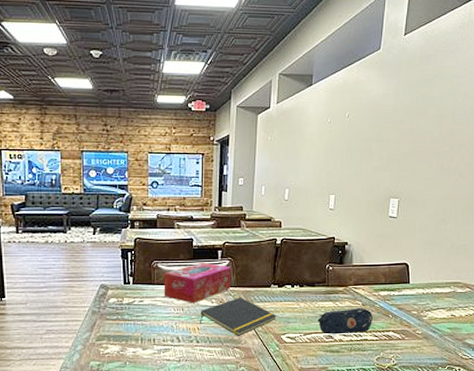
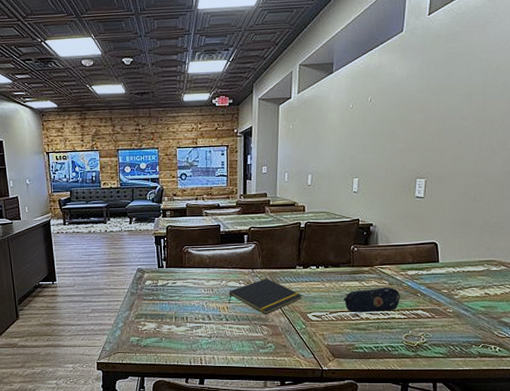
tissue box: present [163,262,232,303] -> none [194,246,258,285]

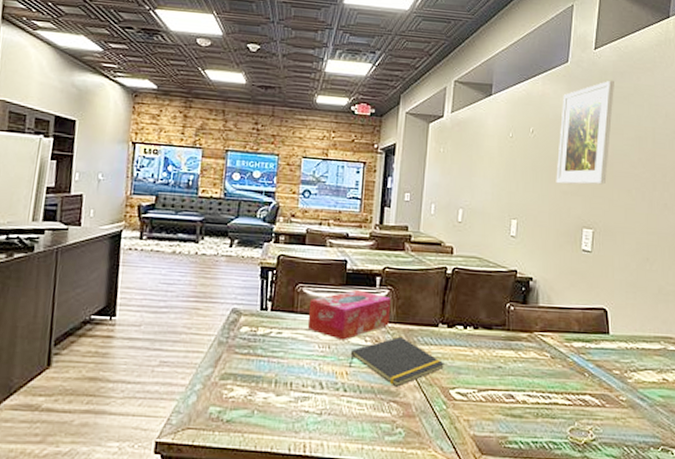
tissue box: none [194,246,258,285] -> present [307,289,392,340]
pencil case: present [343,286,400,313] -> none [495,360,564,394]
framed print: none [392,42,447,144] -> present [556,80,614,185]

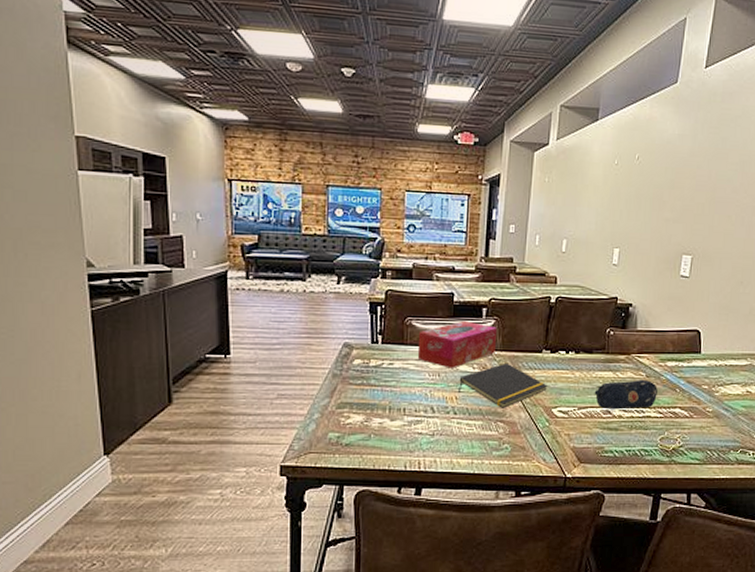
pencil case: none [495,360,564,394] -> present [594,379,658,410]
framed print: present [556,80,614,185] -> none [659,101,723,212]

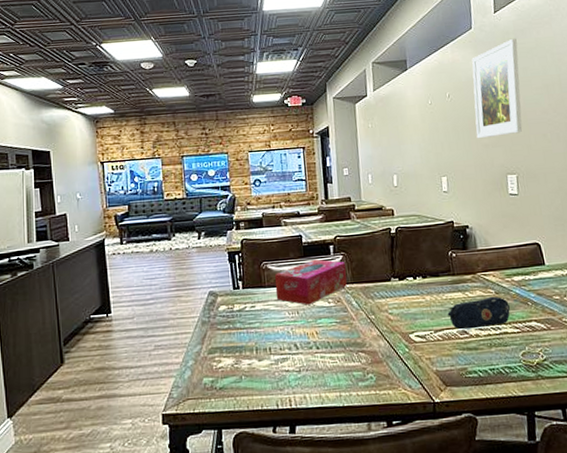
notepad: present [457,362,548,408] -> none [317,294,402,339]
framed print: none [659,101,723,212] -> present [472,38,522,139]

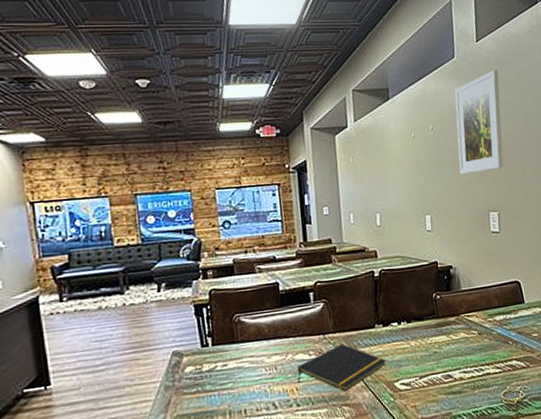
tissue box: present [274,259,347,305] -> none [249,308,329,360]
notepad: none [317,294,402,339] -> present [297,343,386,391]
pencil case: present [447,296,510,330] -> none [432,337,492,374]

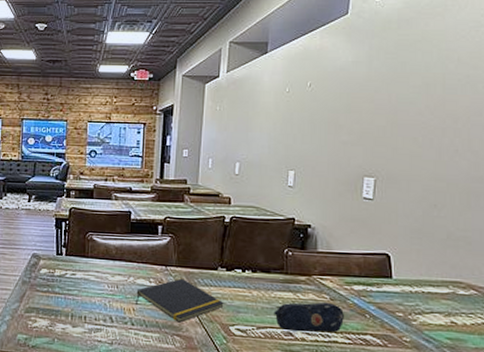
pencil case: none [432,337,492,374] -> present [274,302,344,333]
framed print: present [454,69,504,175] -> none [335,28,399,135]

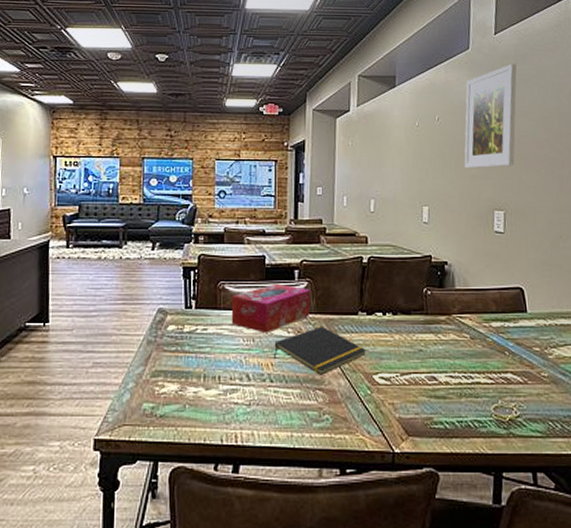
tissue box: none [97,237,173,281] -> present [231,283,311,333]
pencil case: present [274,302,344,333] -> none [416,341,485,375]
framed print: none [335,28,399,135] -> present [464,63,517,169]

